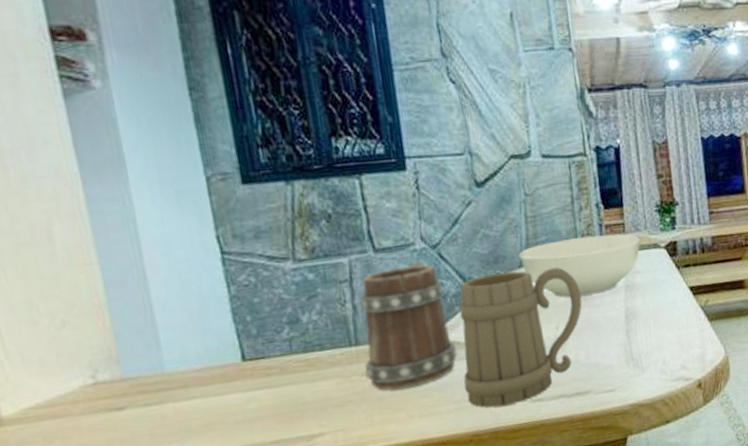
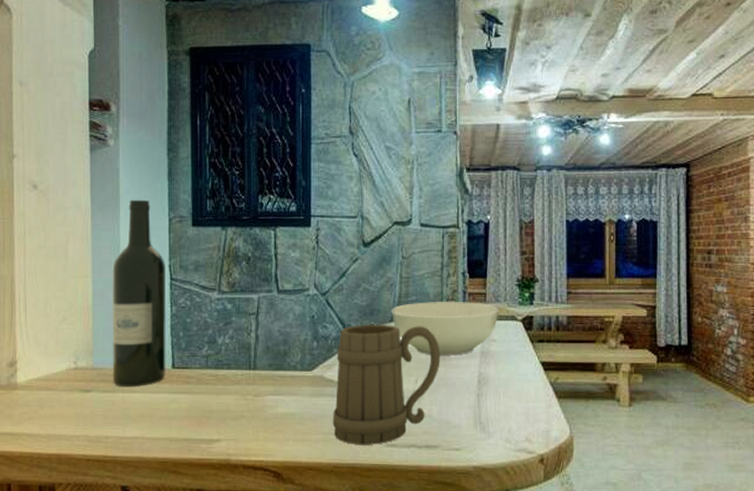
wine bottle: none [129,155,235,395] -> present [111,199,167,386]
beer mug: present [360,260,458,390] -> none [258,304,331,414]

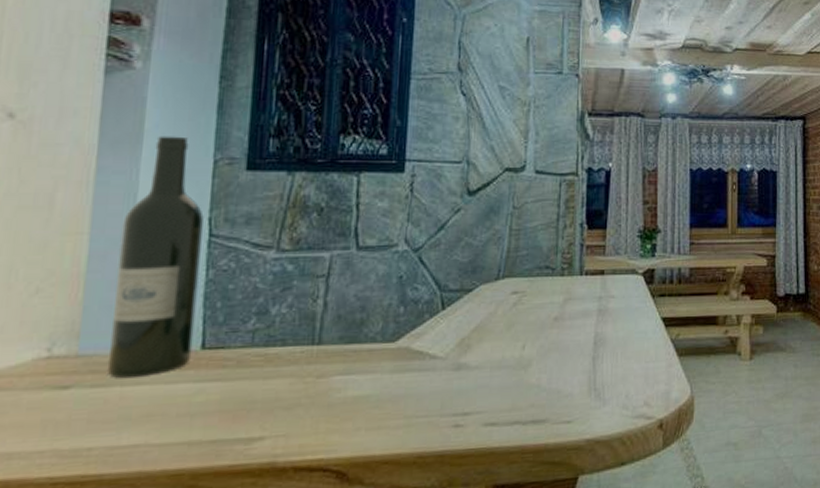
beer mug: present [332,324,441,445] -> none [418,282,553,428]
bowl: present [391,302,499,355] -> none [497,255,619,316]

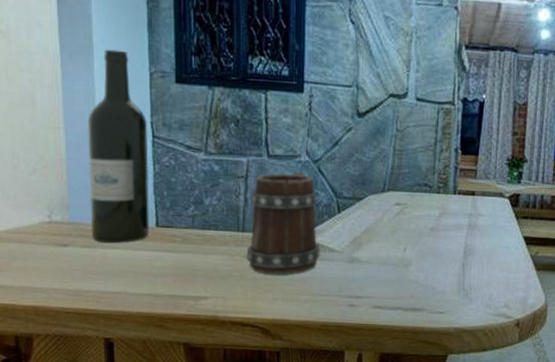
beer mug: none [321,262,419,398] -> present [246,170,321,275]

